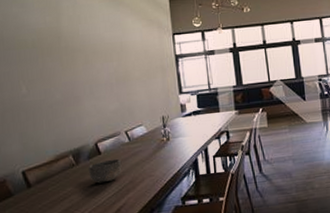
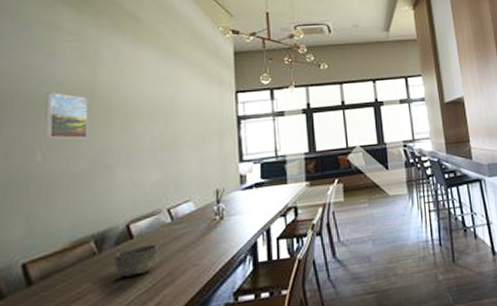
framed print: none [23,37,59,76] -> present [44,92,89,140]

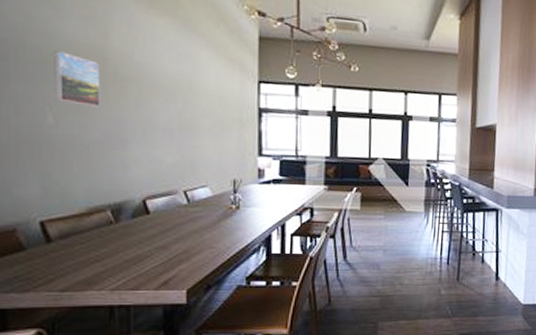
bowl: present [113,244,160,277] -> none [130,222,176,249]

